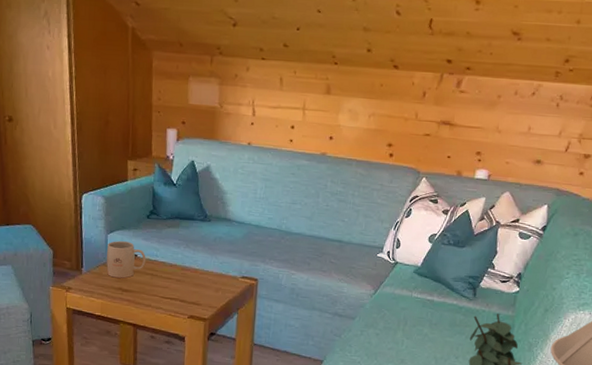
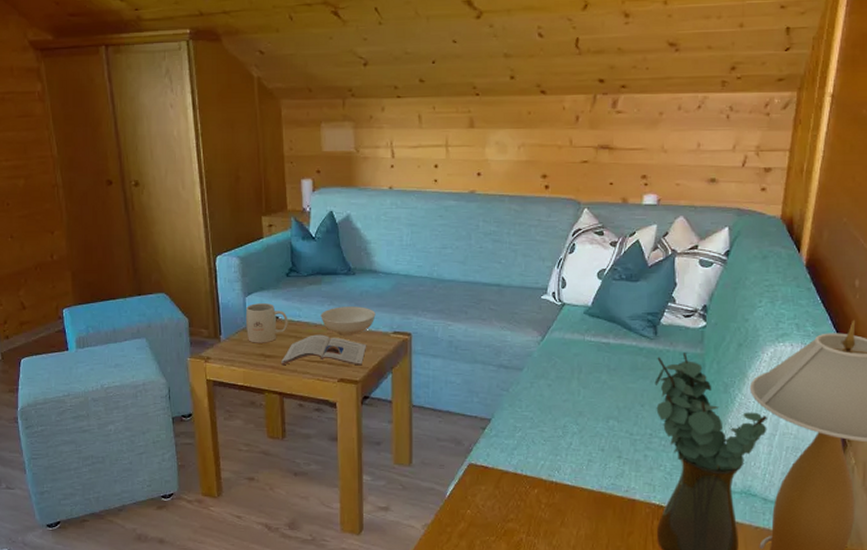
magazine: none [137,273,217,305] -> present [281,334,367,366]
bowl: none [176,250,227,277] -> present [321,306,376,336]

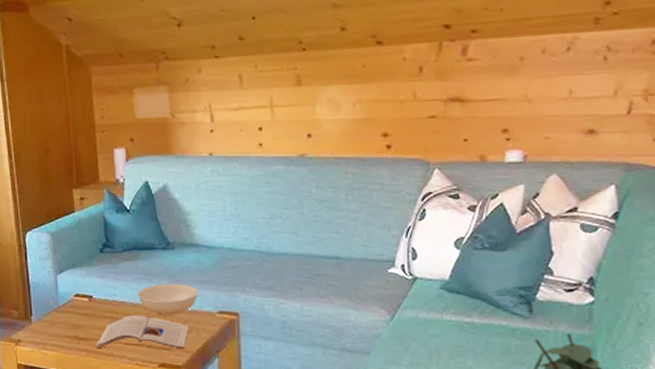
mug: present [245,303,288,343] -> none [57,281,103,325]

